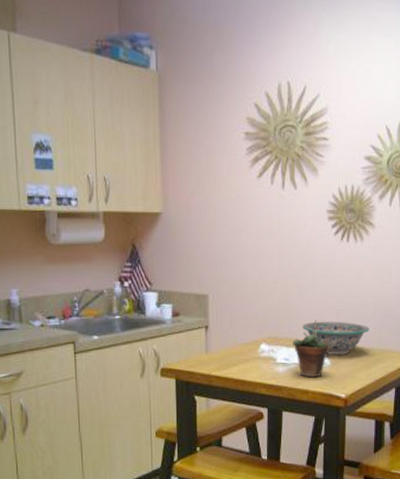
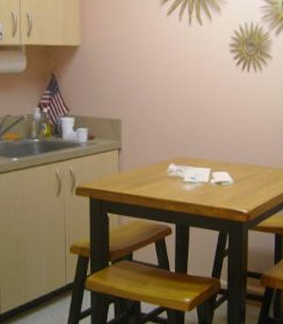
succulent plant: present [293,320,330,378] -> none [199,142,233,195]
decorative bowl: present [302,321,369,355] -> none [207,143,269,174]

